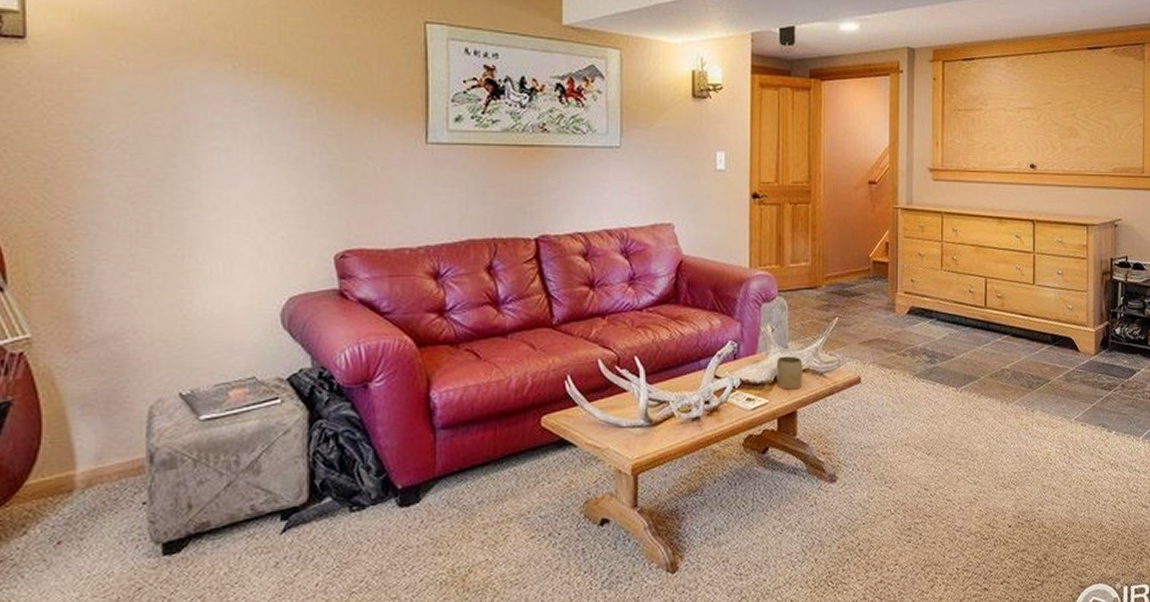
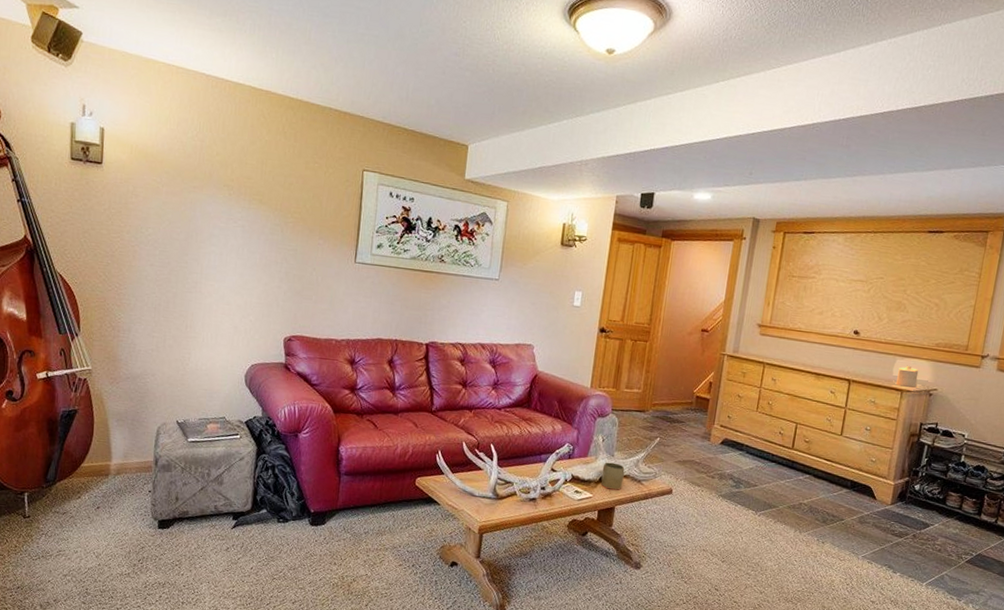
candle: none [1081,196,1101,222] -> present [896,365,919,388]

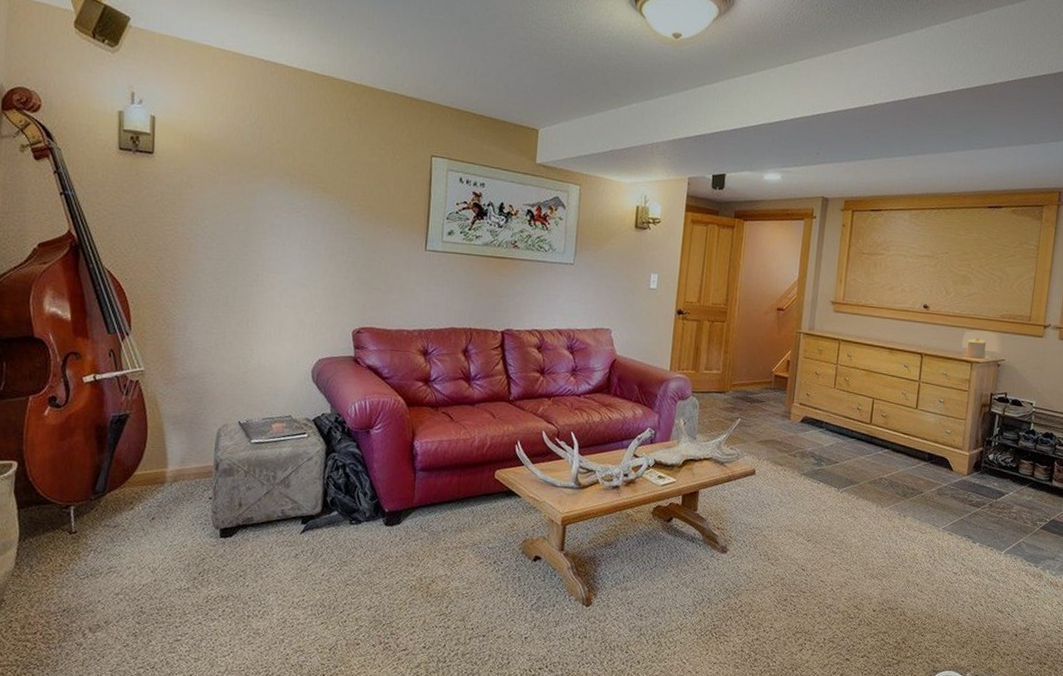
mug: present [601,462,625,490] -> none [684,445,708,474]

